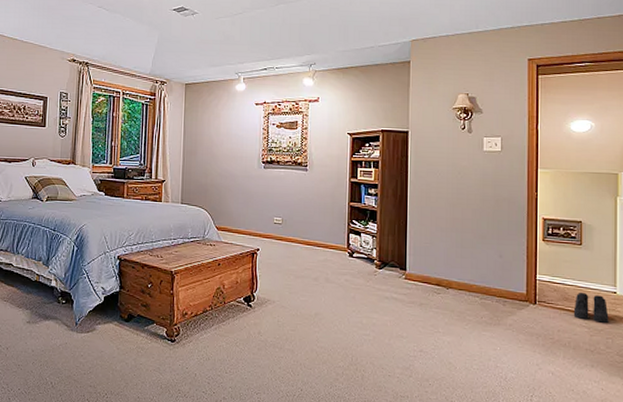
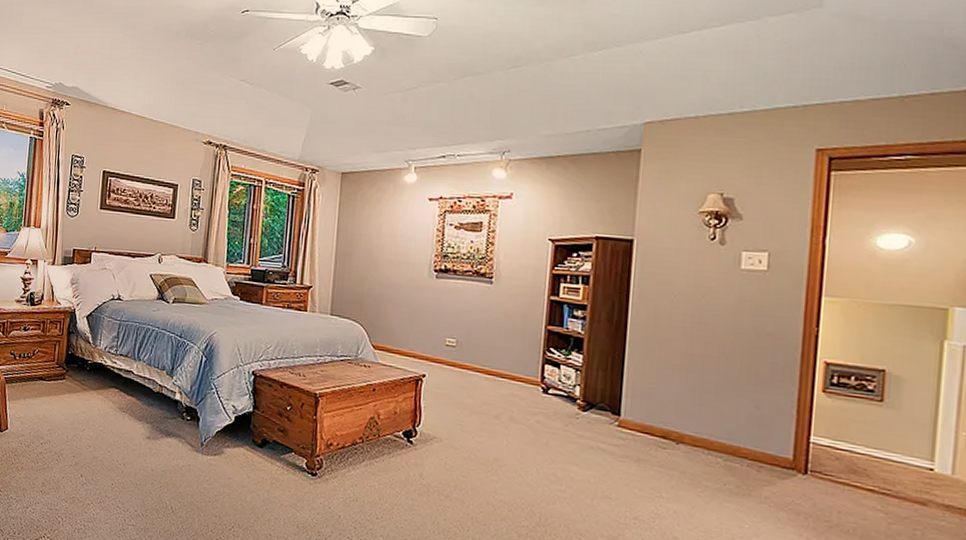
boots: present [573,292,609,323] -> none [863,464,919,509]

